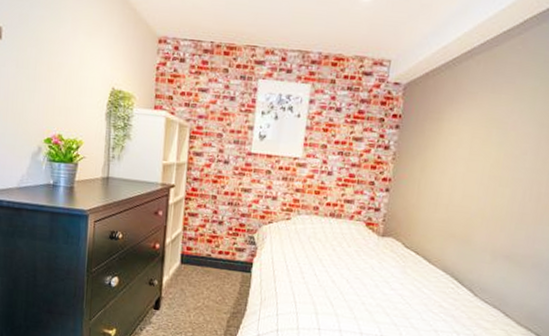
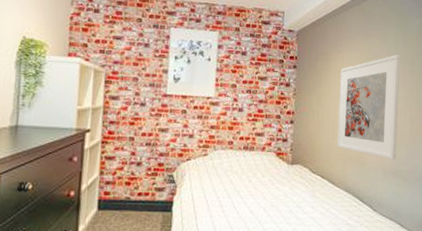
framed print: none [438,115,537,242] -> present [337,55,401,160]

